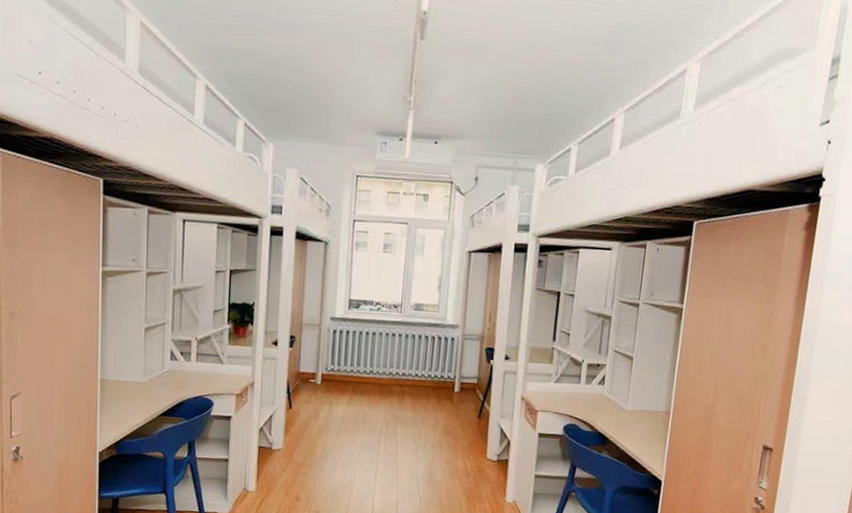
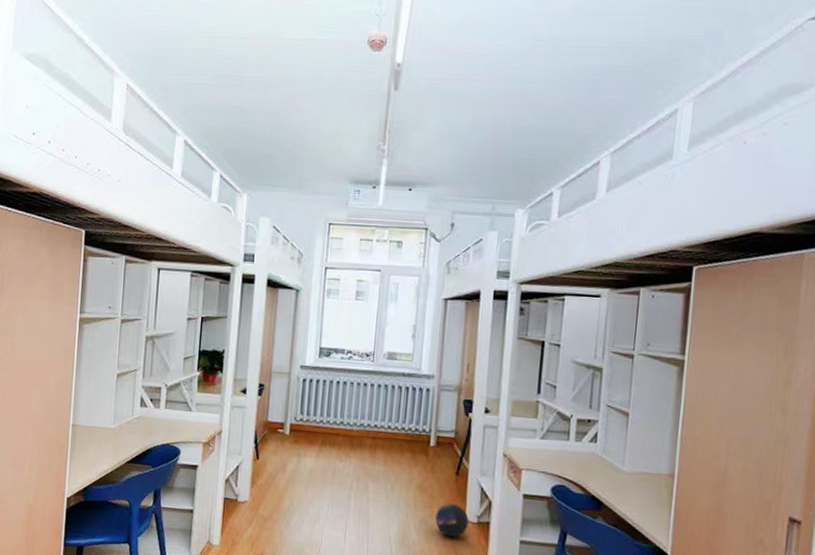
ball: none [459,443,490,475] -> present [435,502,469,538]

